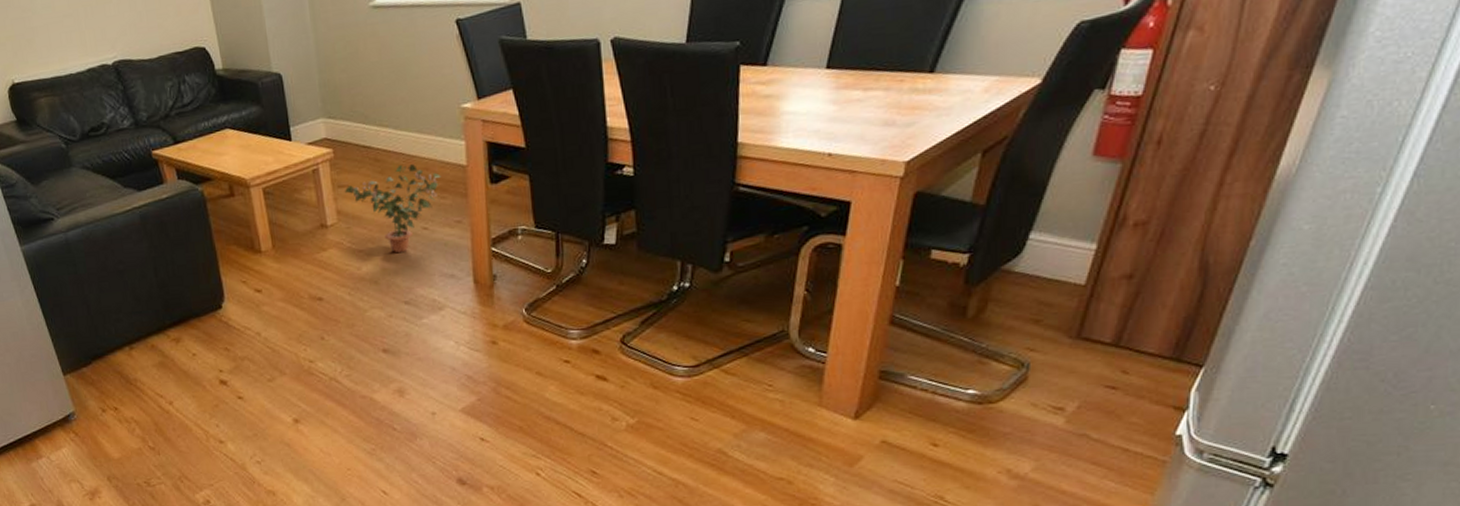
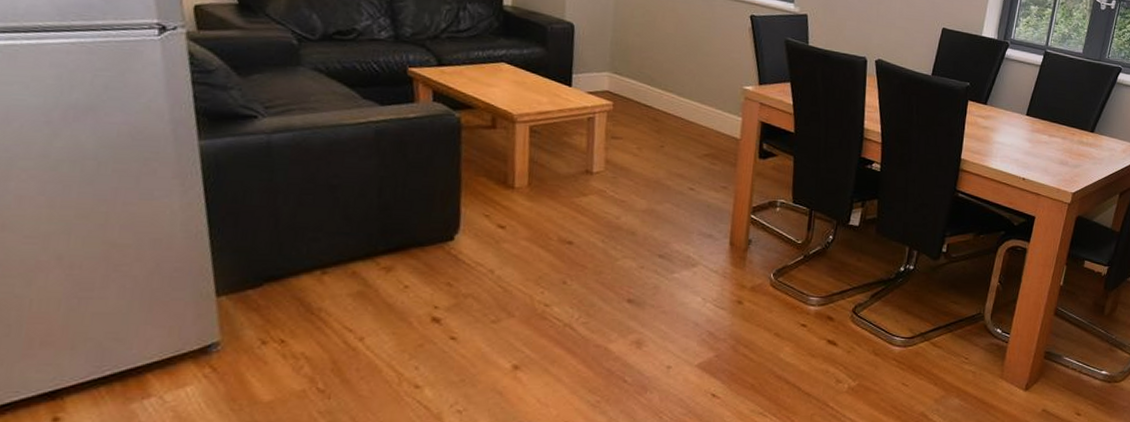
potted plant: present [344,164,441,254] -> none [616,127,715,209]

